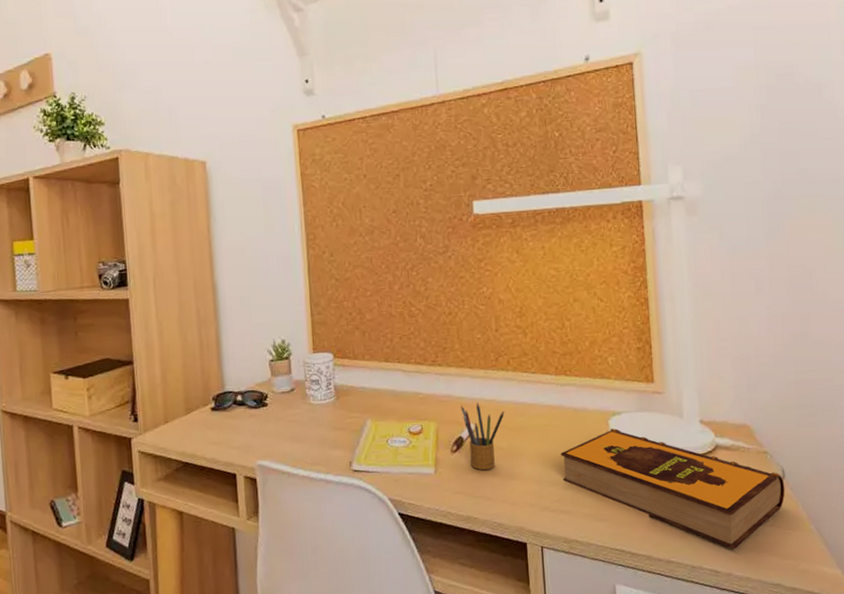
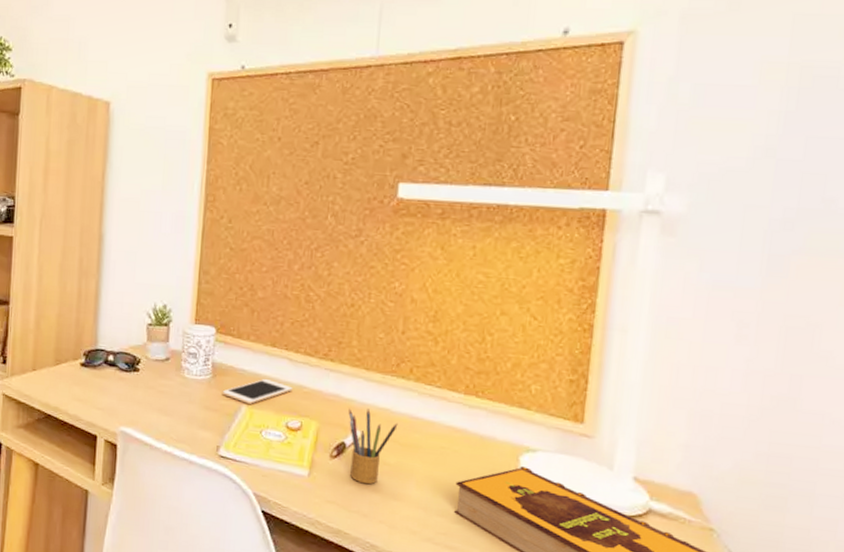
cell phone: none [347,392,410,418] -> present [222,379,293,404]

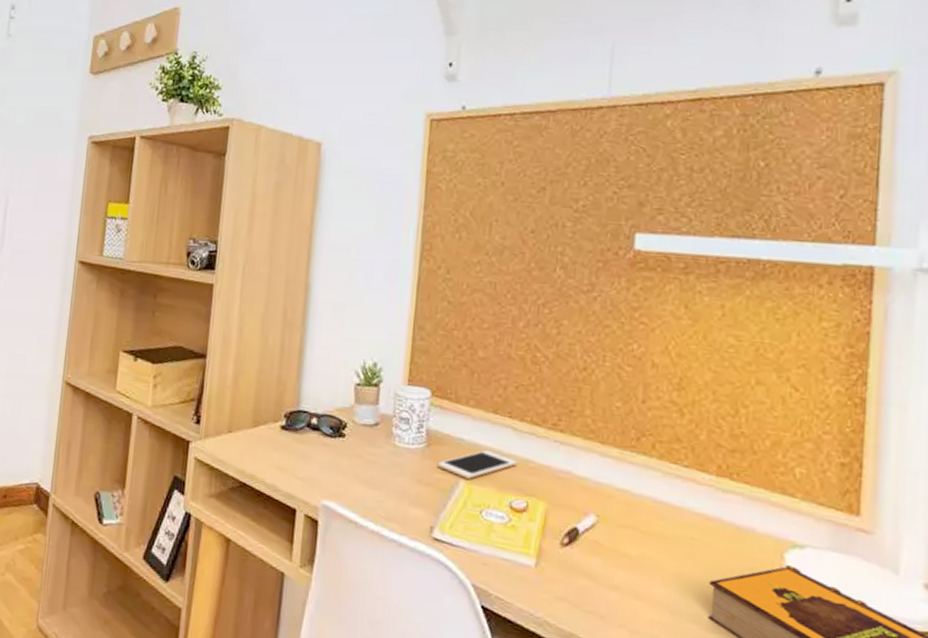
pencil box: present [348,408,398,485] -> none [581,487,639,580]

